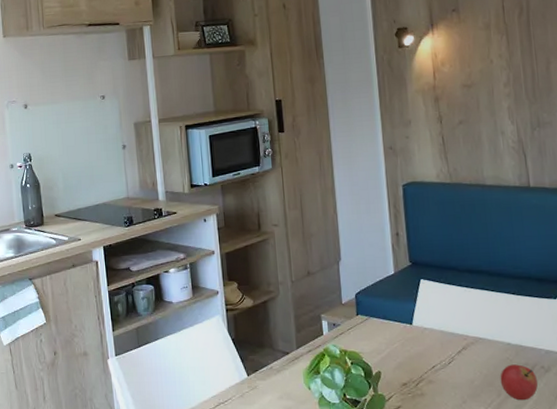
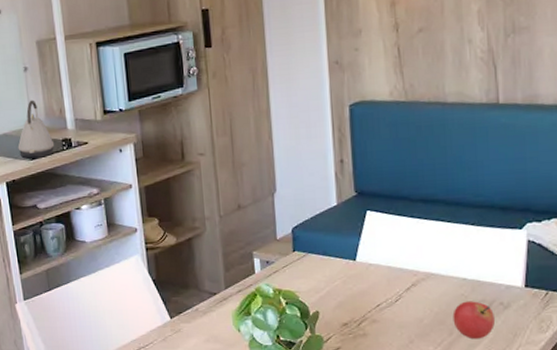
kettle: none [115,173,147,227] -> present [17,99,55,160]

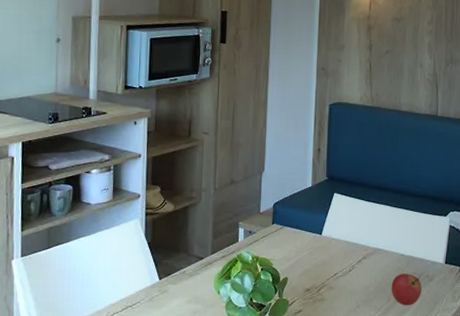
kettle: present [17,99,55,160] -> none [39,68,75,123]

